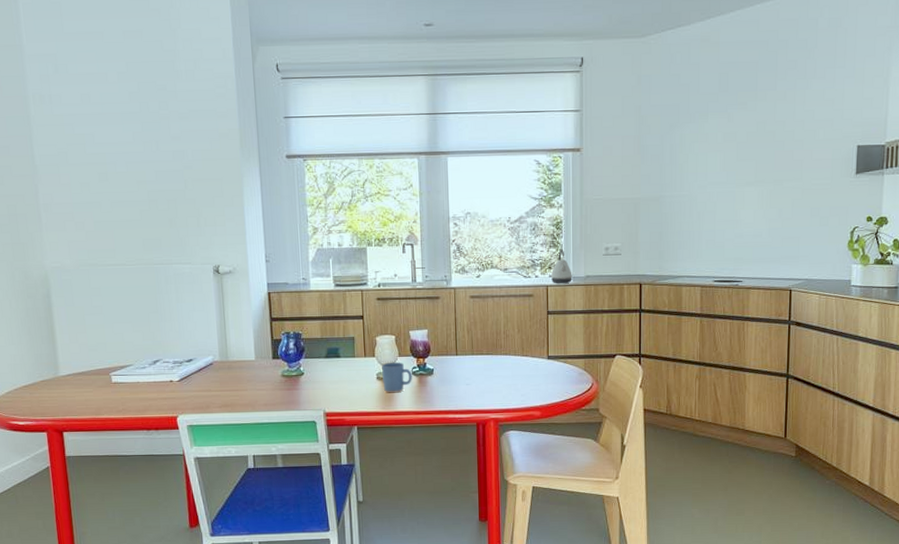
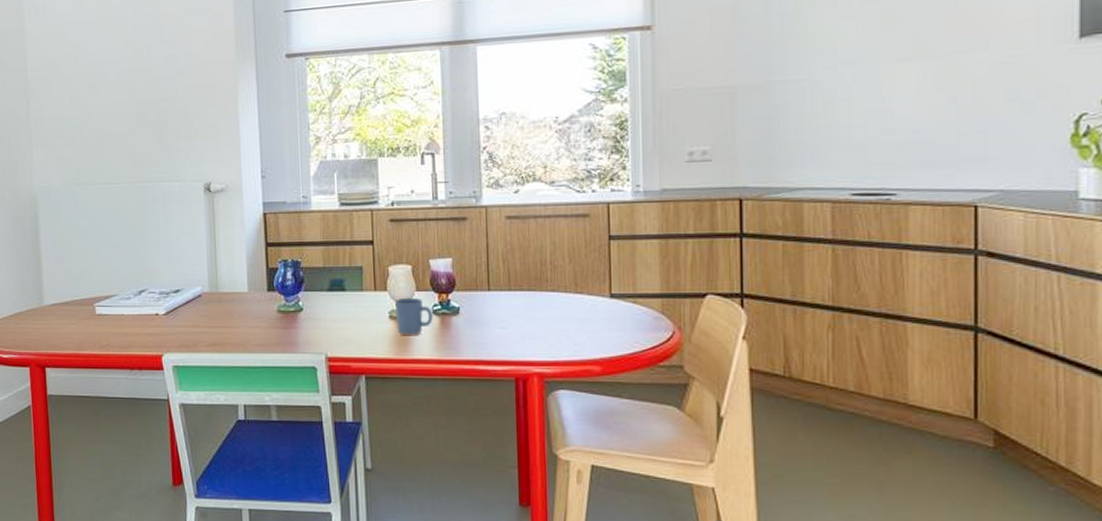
kettle: present [550,249,572,283] -> none [612,155,643,199]

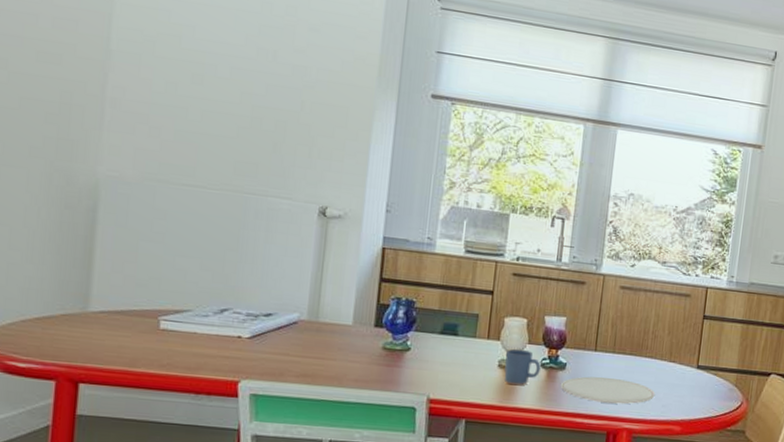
plate: none [456,318,565,346] -> present [560,376,655,404]

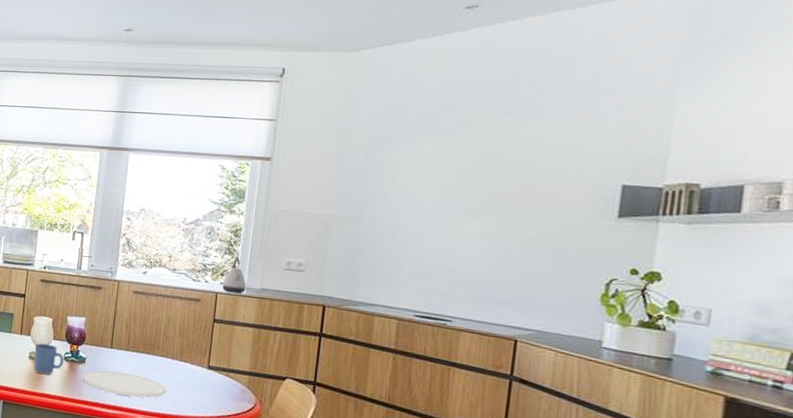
kettle: none [712,249,736,288] -> present [221,257,247,293]

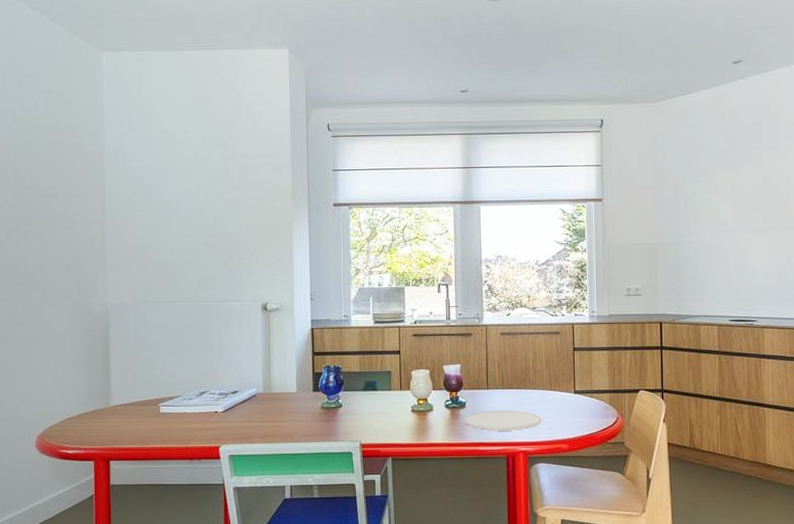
mug: present [33,343,64,375] -> none [415,395,445,425]
kettle: present [221,257,247,293] -> none [576,290,597,321]

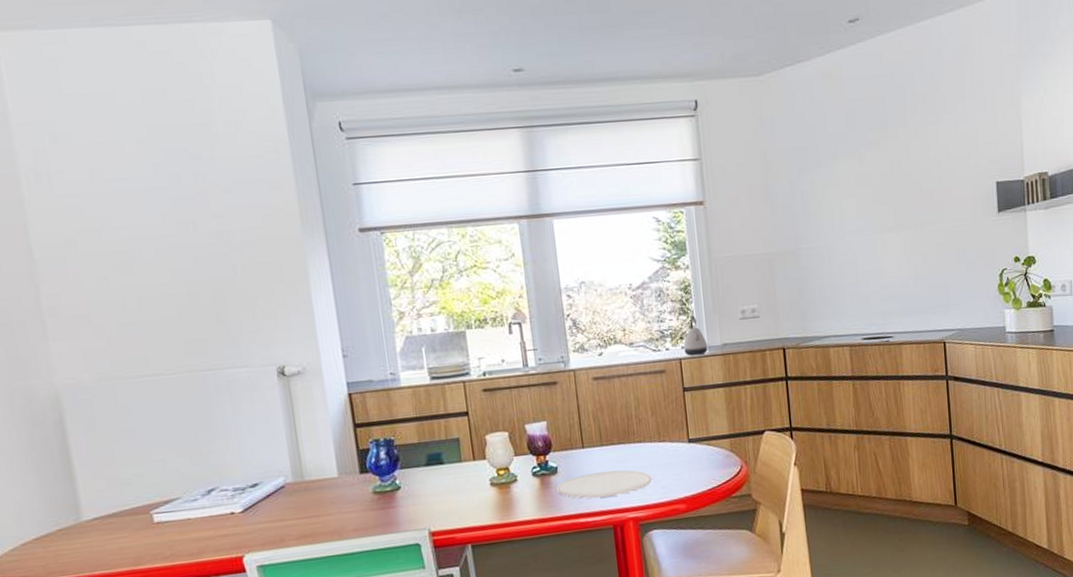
kettle: none [576,290,597,321] -> present [683,315,708,355]

